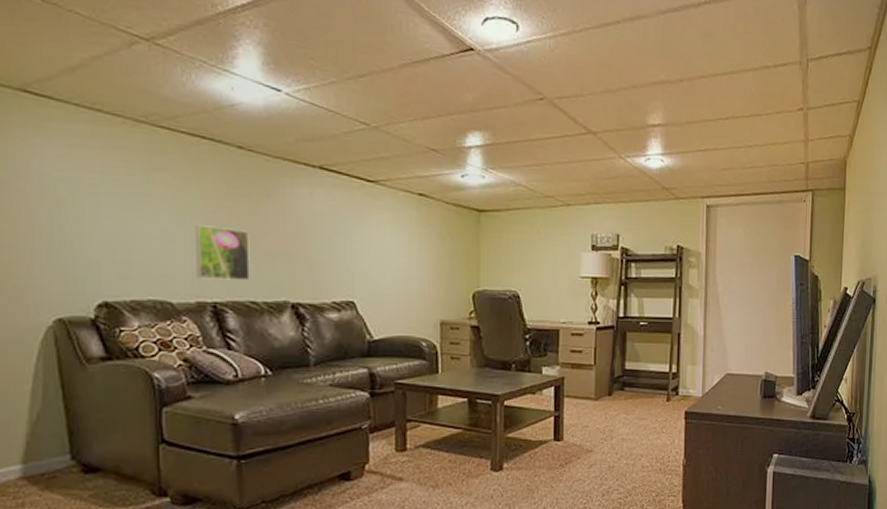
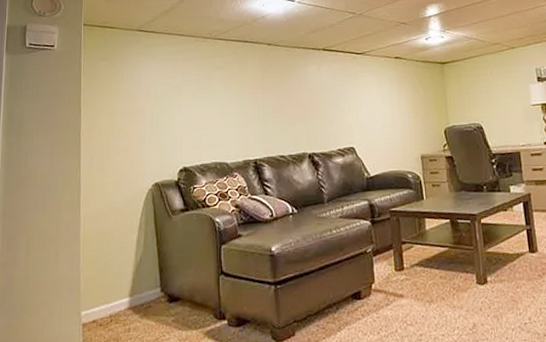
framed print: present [194,225,250,281] -> none [241,103,279,143]

